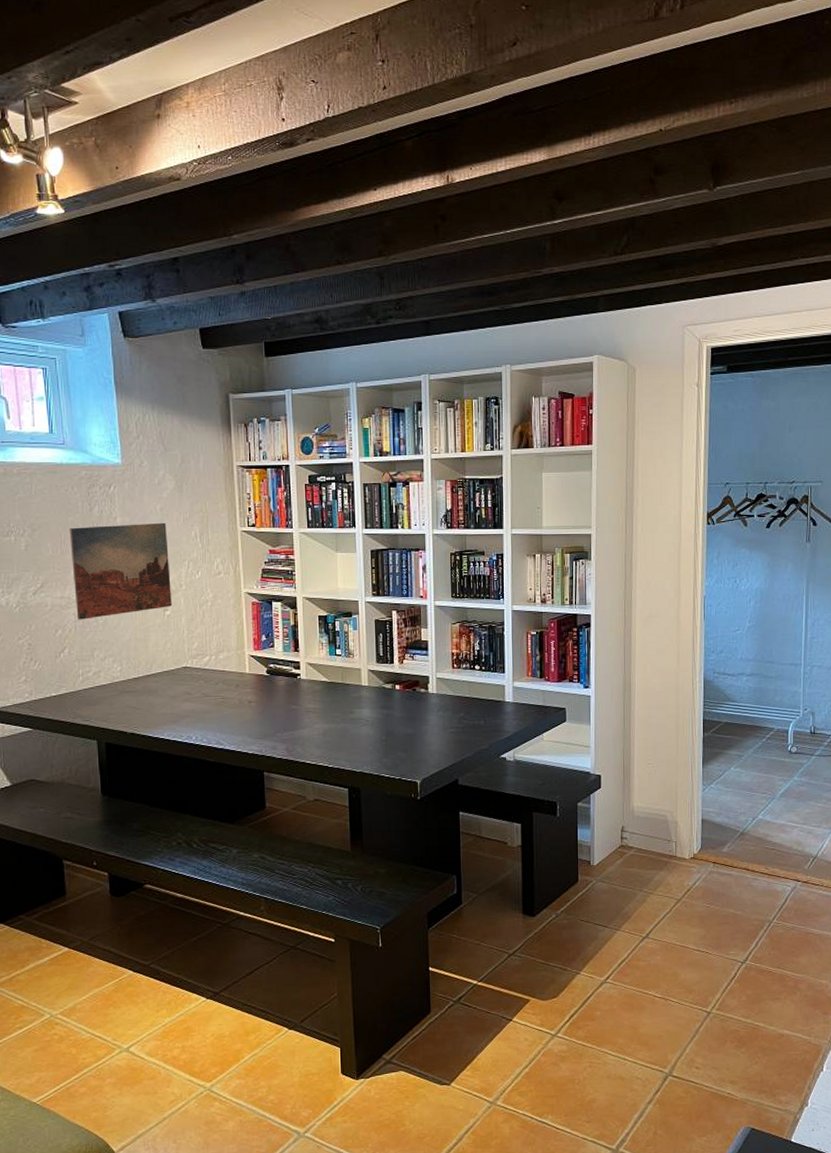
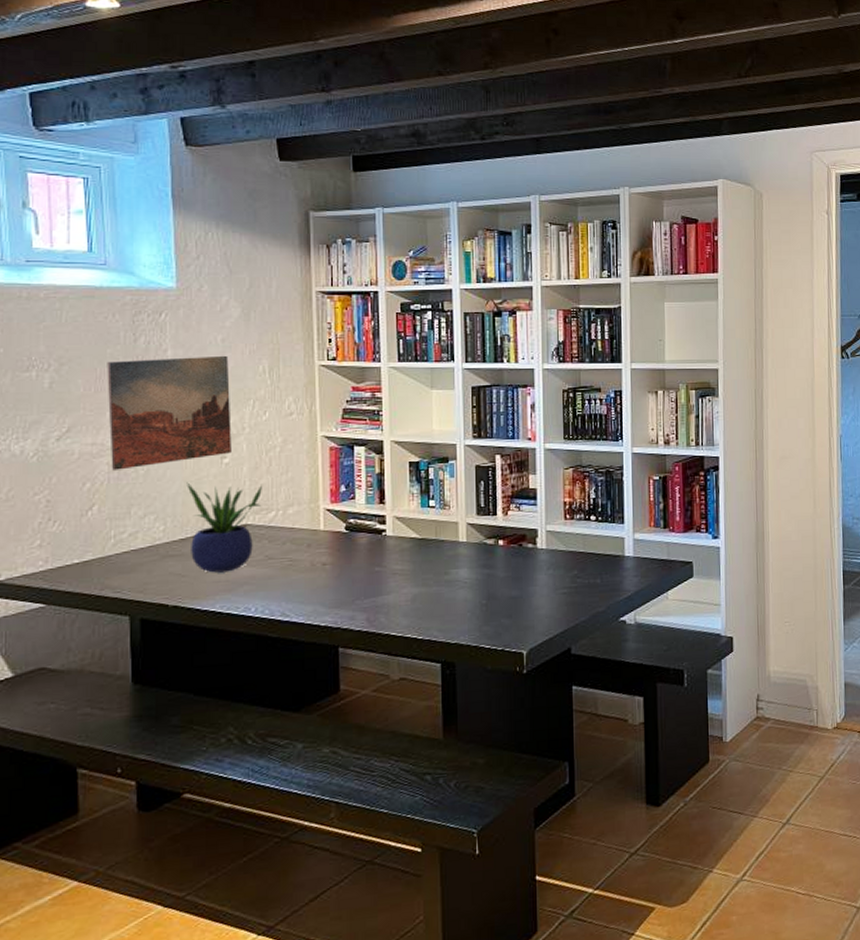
potted plant: none [137,630,198,707] -> present [187,482,262,573]

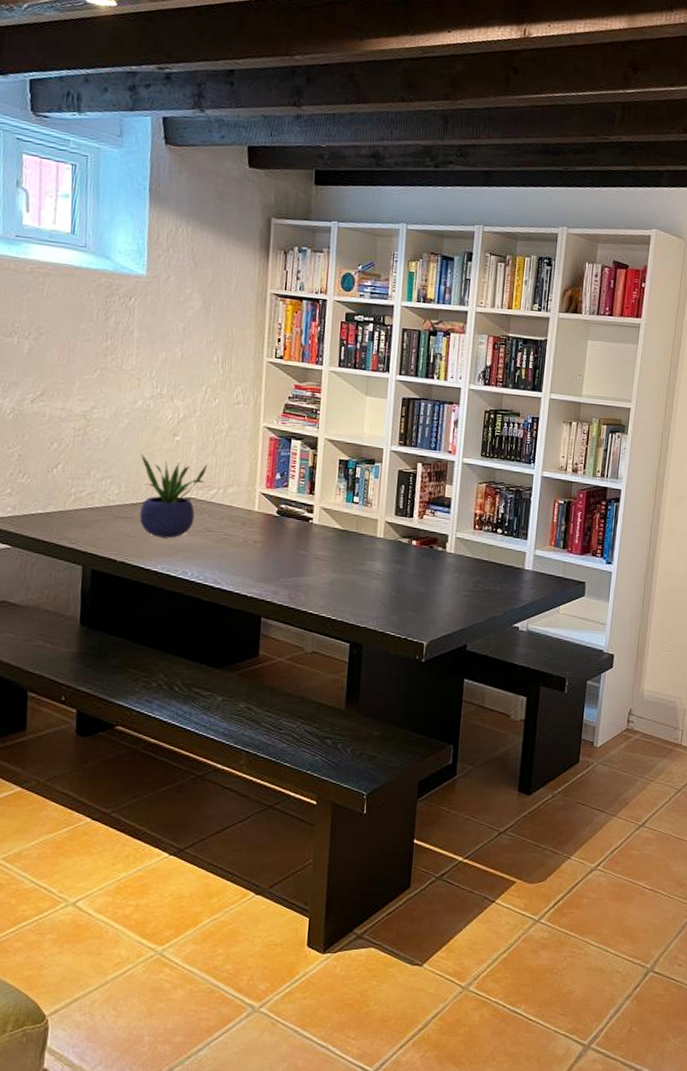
wall art: present [107,355,232,470] -> none [76,335,188,436]

